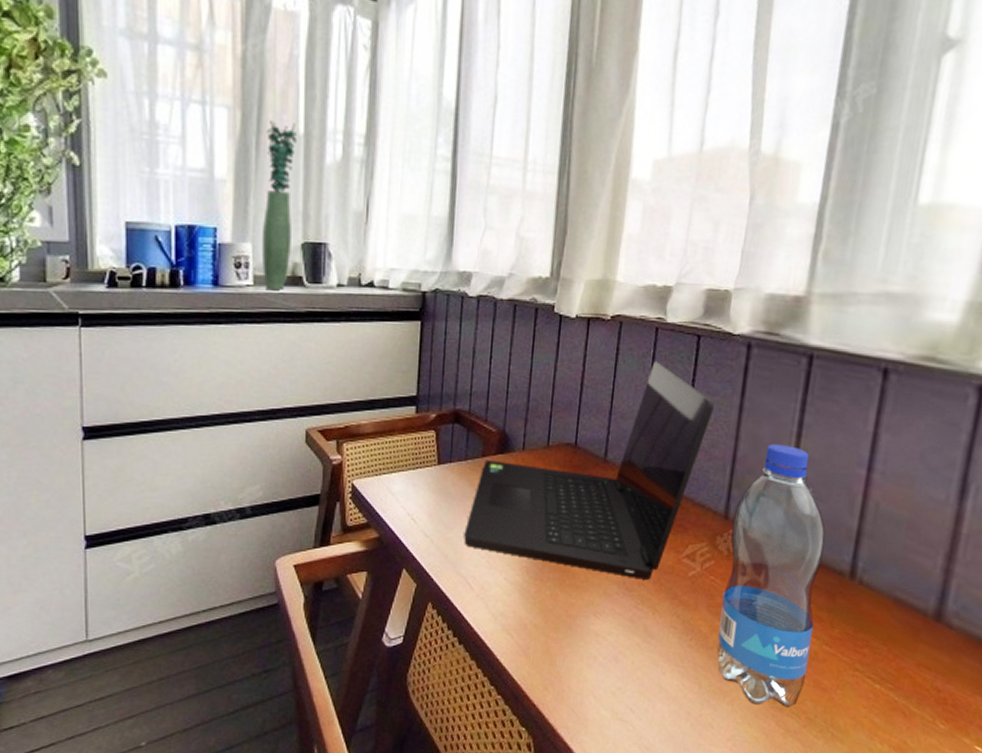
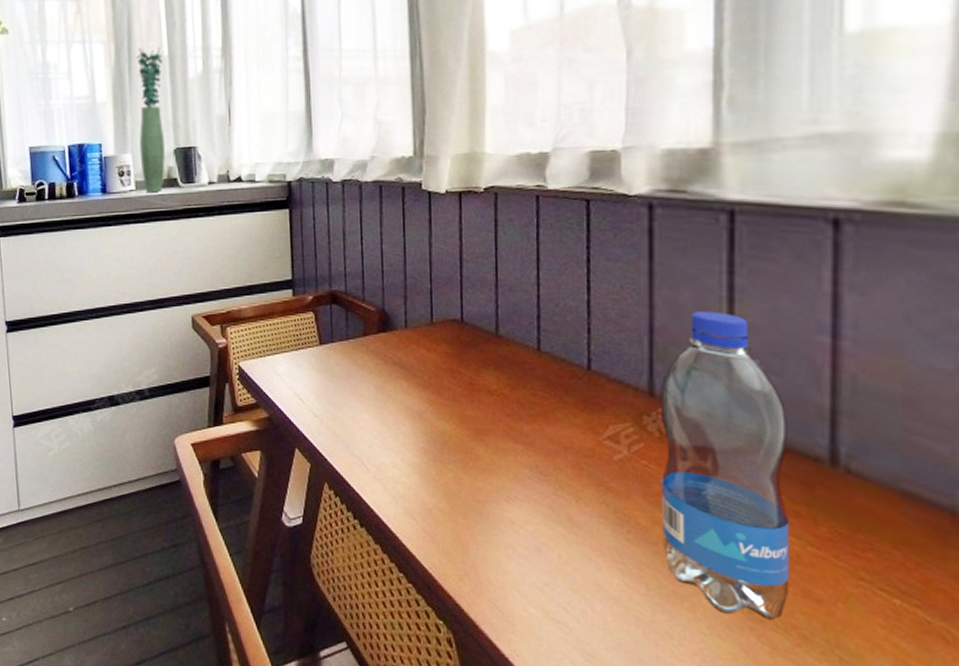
laptop: present [464,362,715,581] -> none [353,230,617,465]

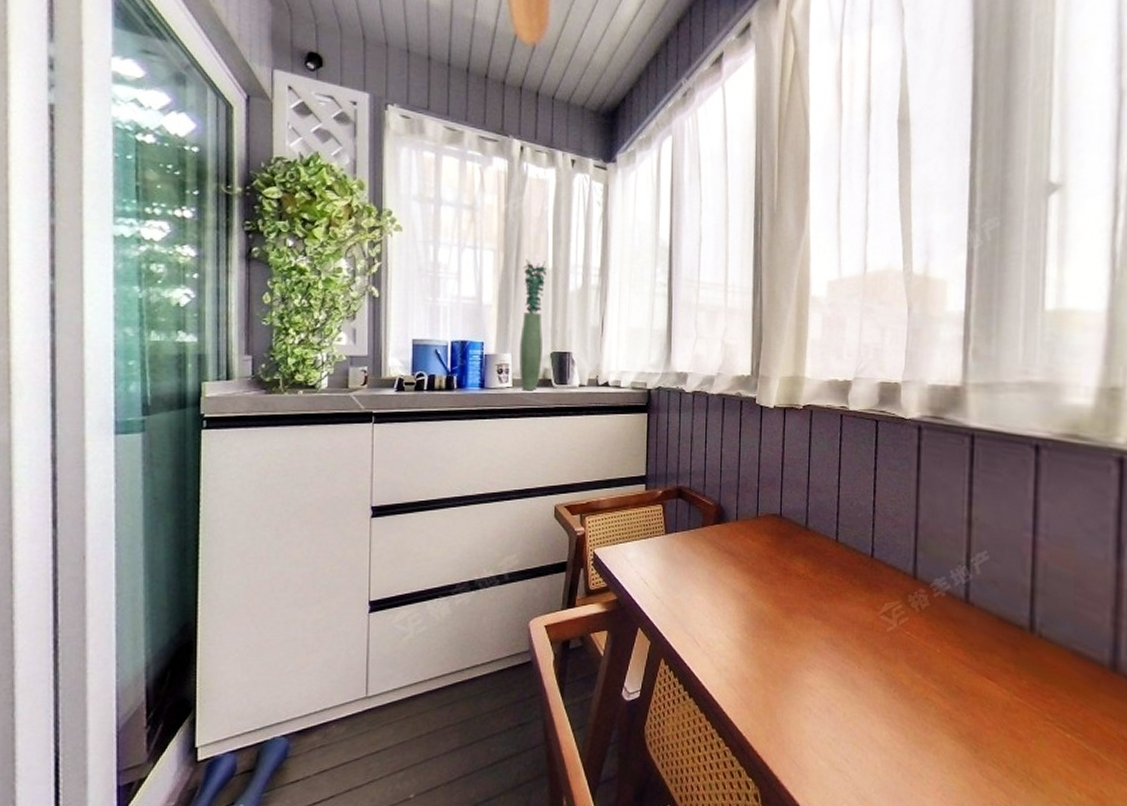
bottle: present [660,311,790,620] -> none [918,512,1004,757]

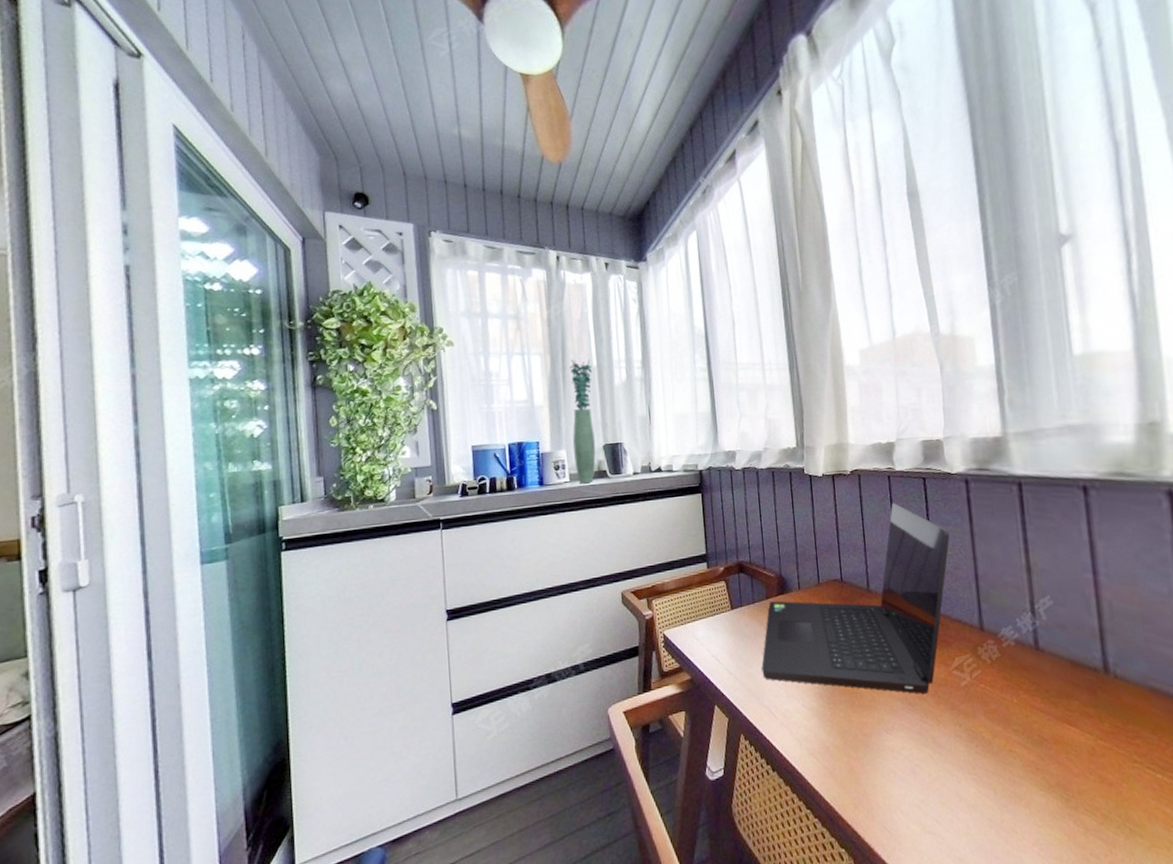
laptop: none [690,443,895,637] -> present [762,503,950,695]

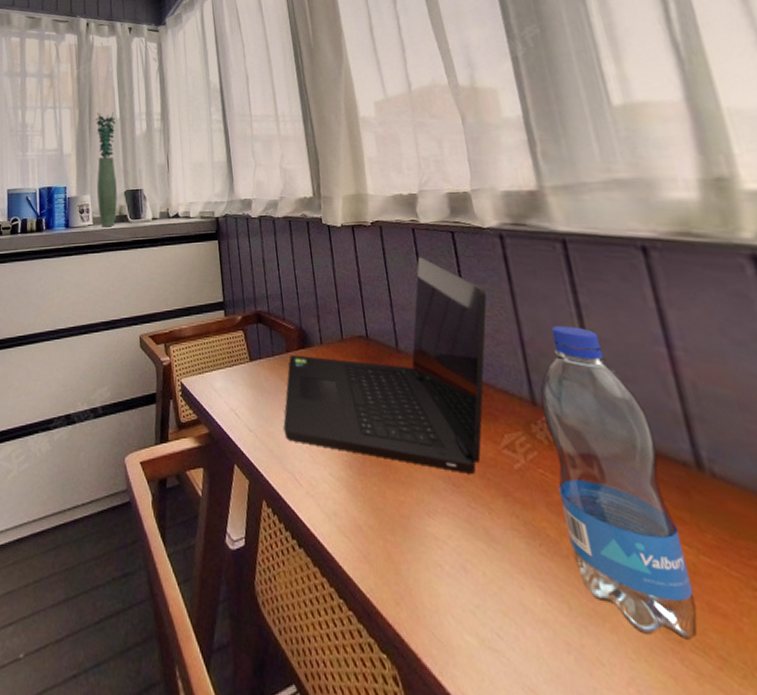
bottle: none [987,560,1091,806] -> present [539,326,698,640]

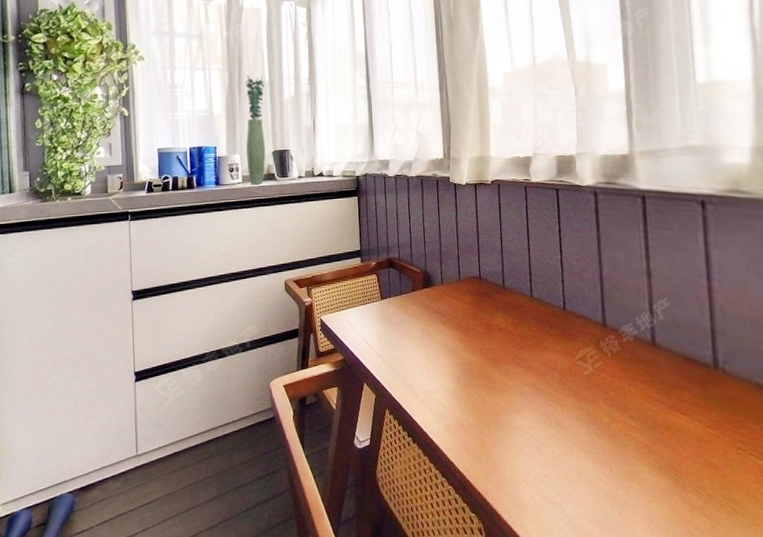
laptop: present [283,257,487,475] -> none [406,211,578,381]
bottle: present [539,326,698,640] -> none [609,265,698,485]

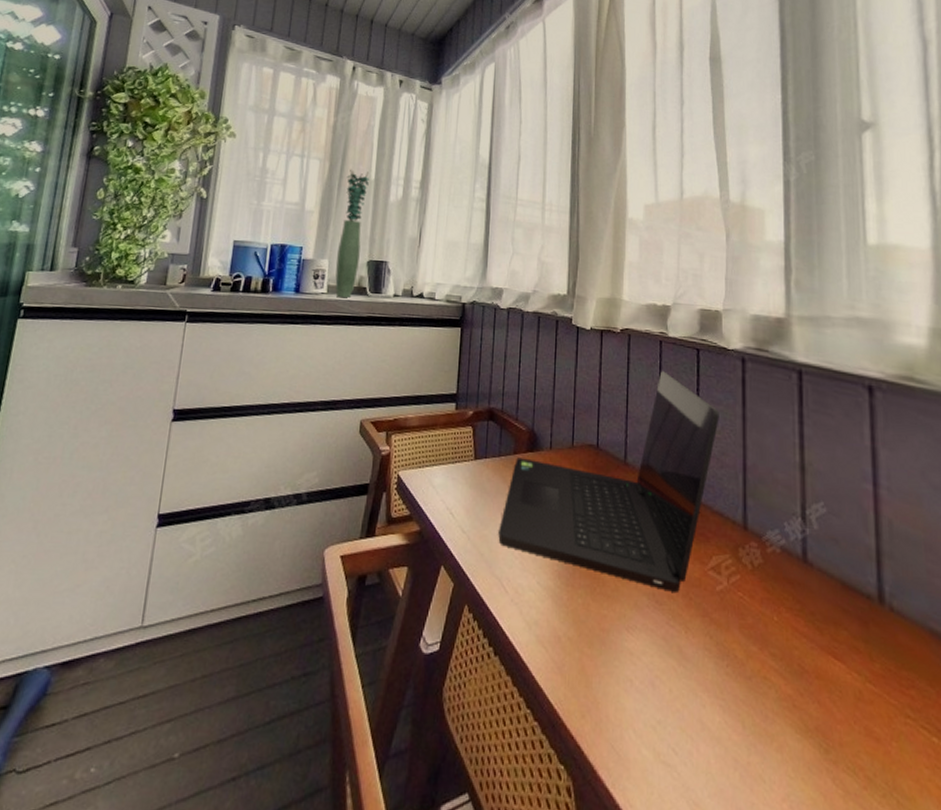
laptop: none [406,211,578,381] -> present [498,371,719,594]

